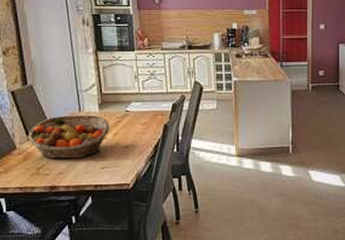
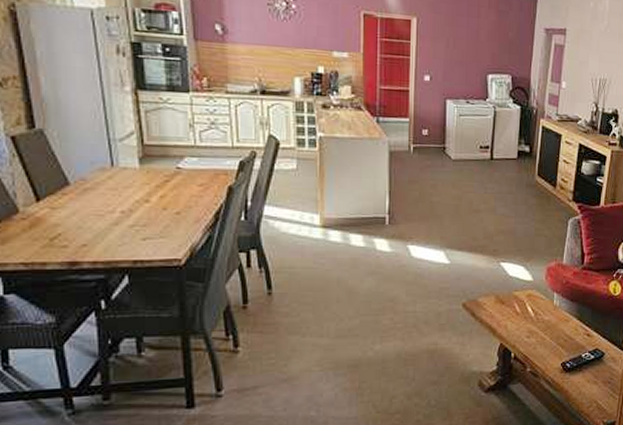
fruit basket: present [27,114,110,159] -> none [35,170,155,227]

